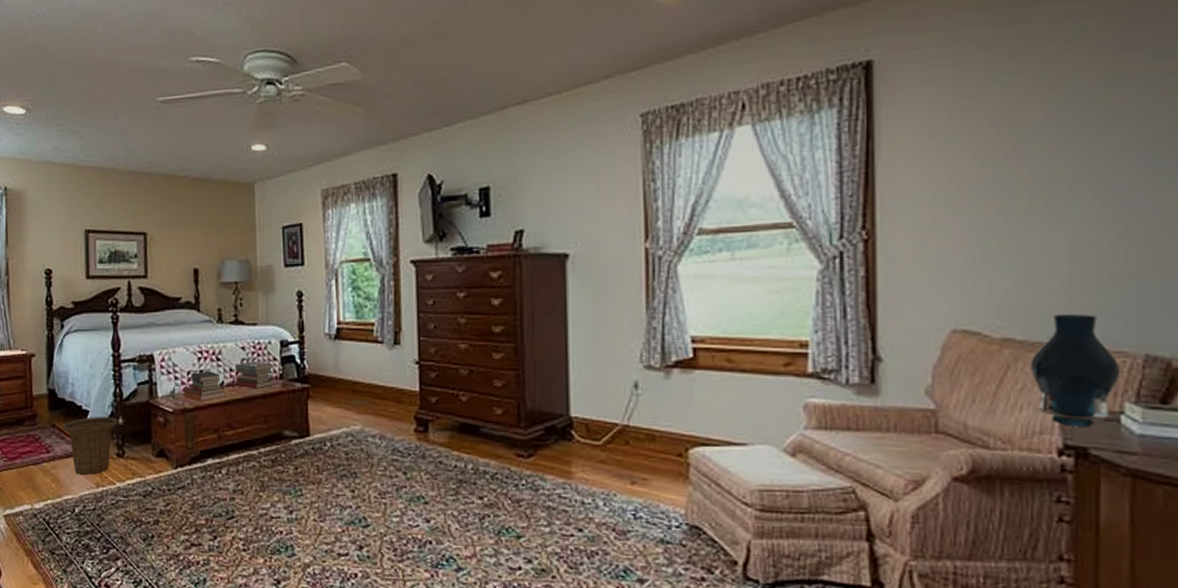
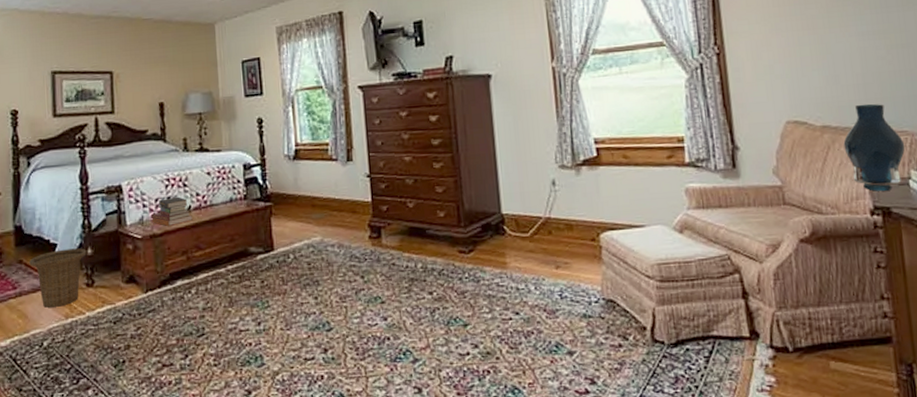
books: present [235,361,274,389] -> none [201,184,239,211]

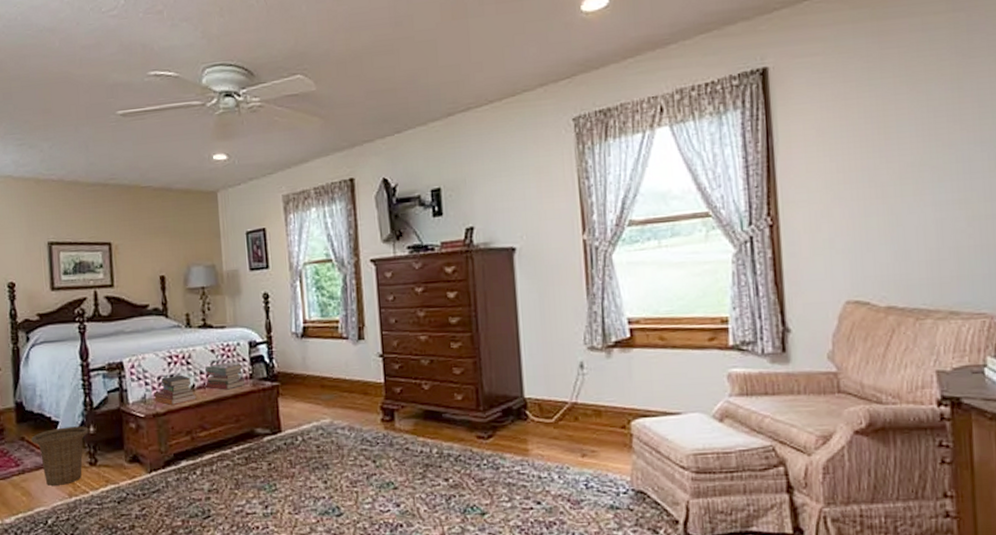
books: none [201,184,239,211] -> present [205,362,245,390]
vase: present [843,103,906,191] -> none [910,282,982,380]

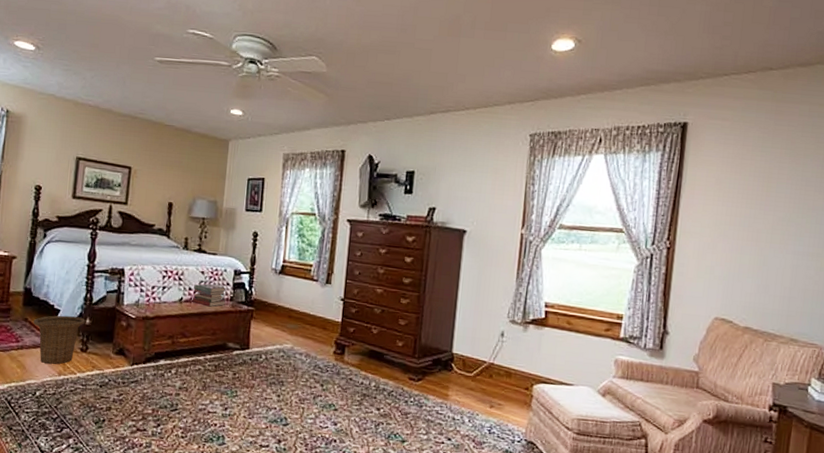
books: present [154,375,197,405] -> none [146,287,183,312]

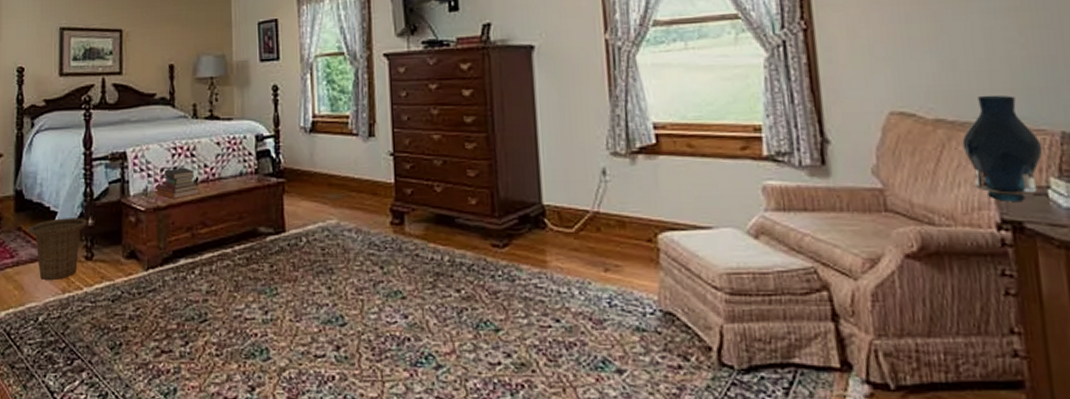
books: none [146,287,183,312] -> present [156,167,199,199]
books: present [193,283,225,307] -> none [210,156,249,185]
vase: none [759,314,812,392] -> present [962,95,1043,201]

